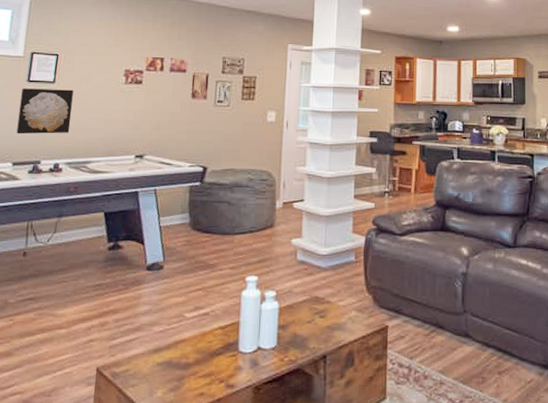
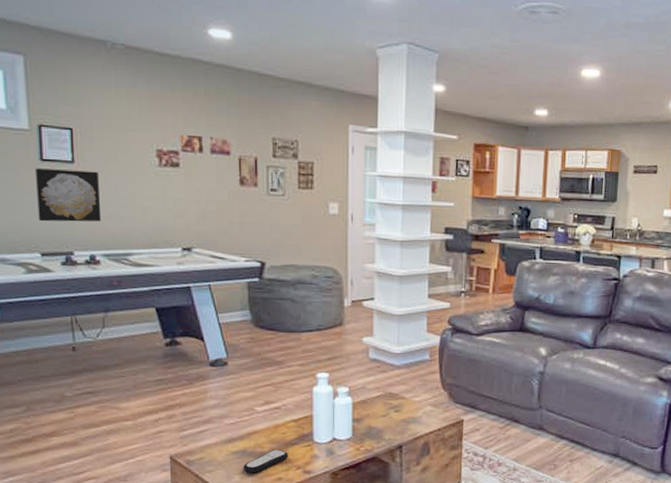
remote control: none [166,360,213,388] -> present [243,450,289,473]

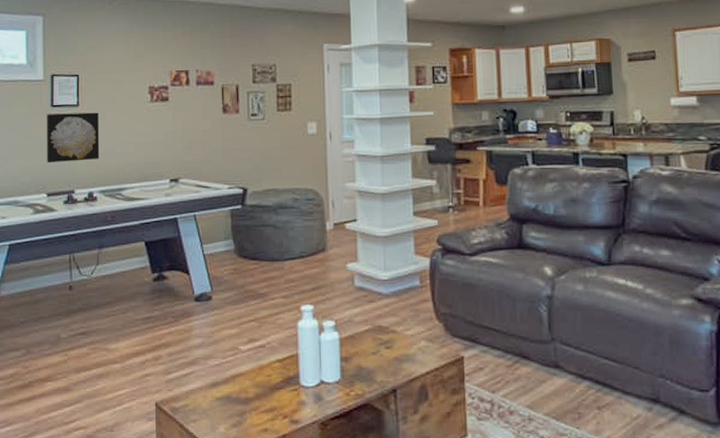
remote control: present [243,450,289,473] -> none [227,395,274,423]

